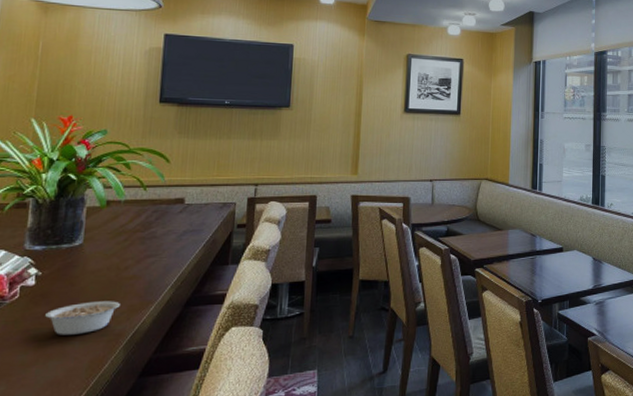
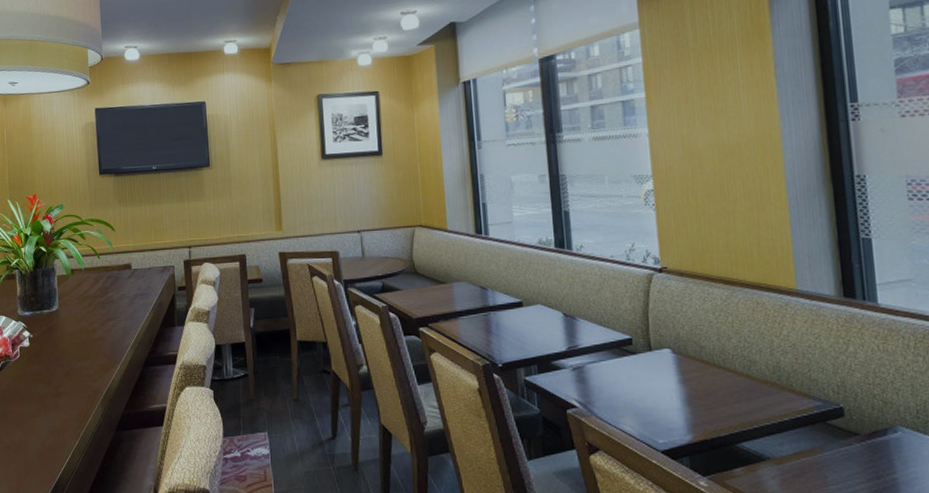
legume: present [45,301,120,335] -> none [40,360,93,390]

